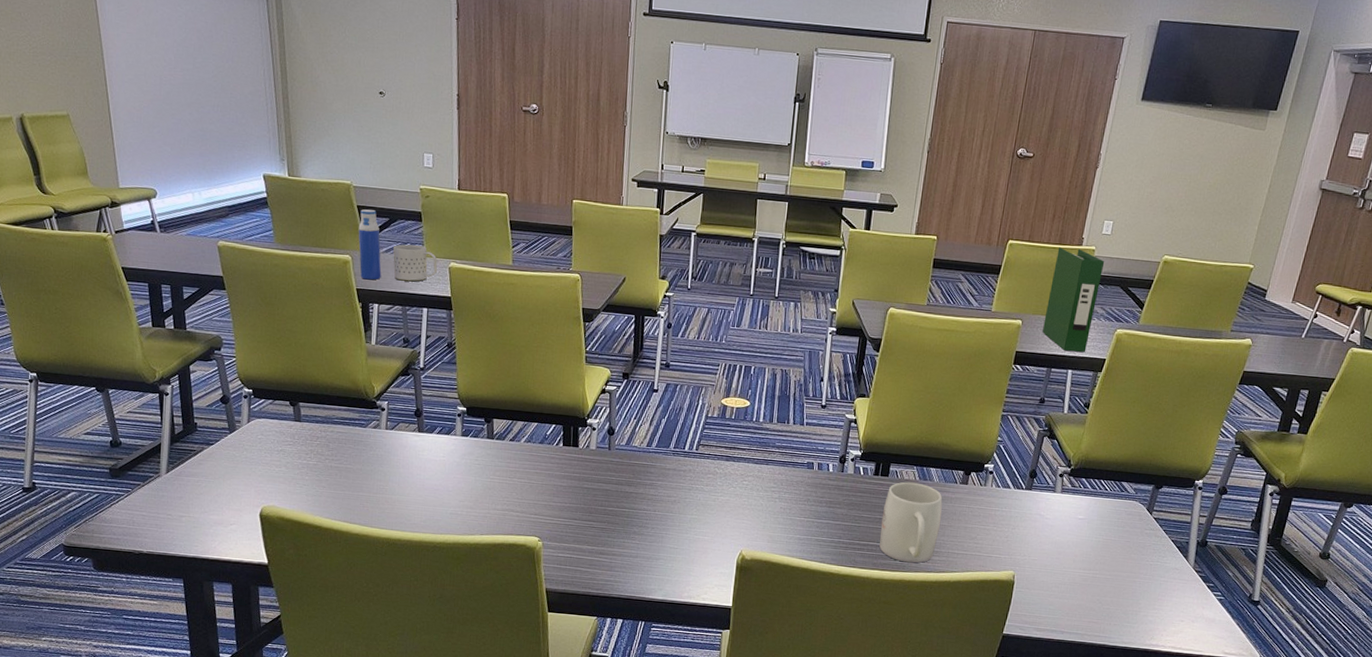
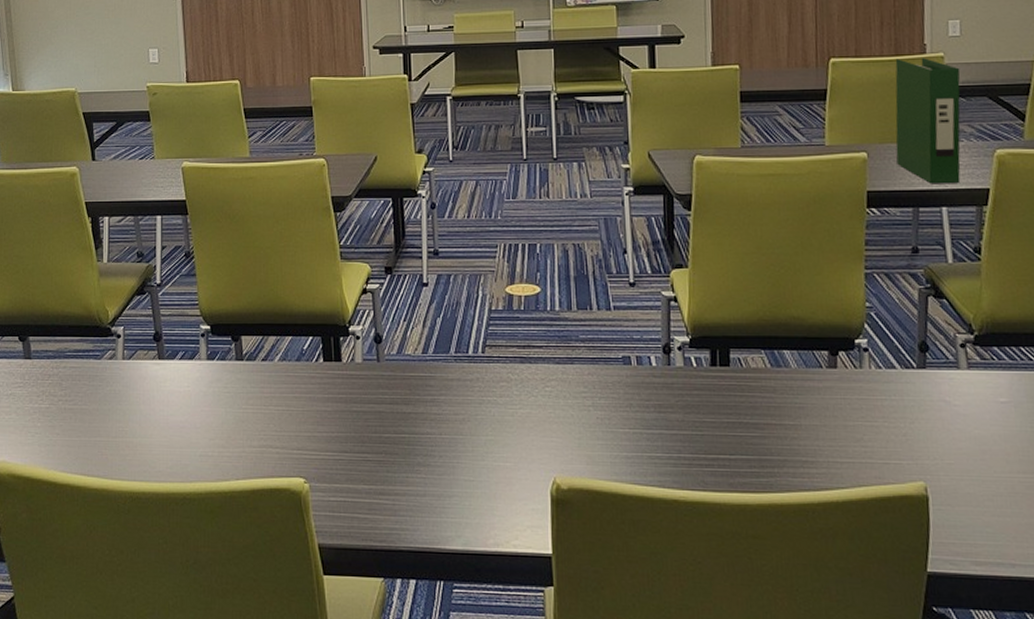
water bottle: present [358,209,382,280] -> none [84,115,111,191]
mug: present [393,244,438,282] -> none [122,146,169,188]
mug: present [879,481,943,563] -> none [729,371,811,480]

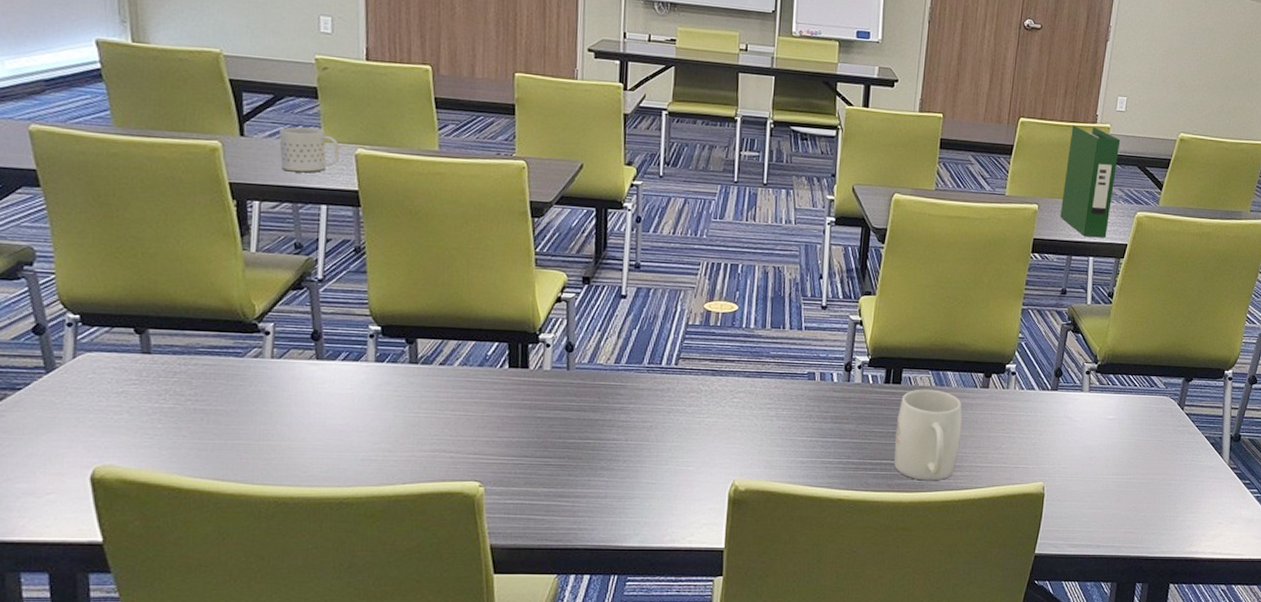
mug: none [122,146,169,188] -> present [279,126,340,173]
mug: none [729,371,811,480] -> present [893,389,963,481]

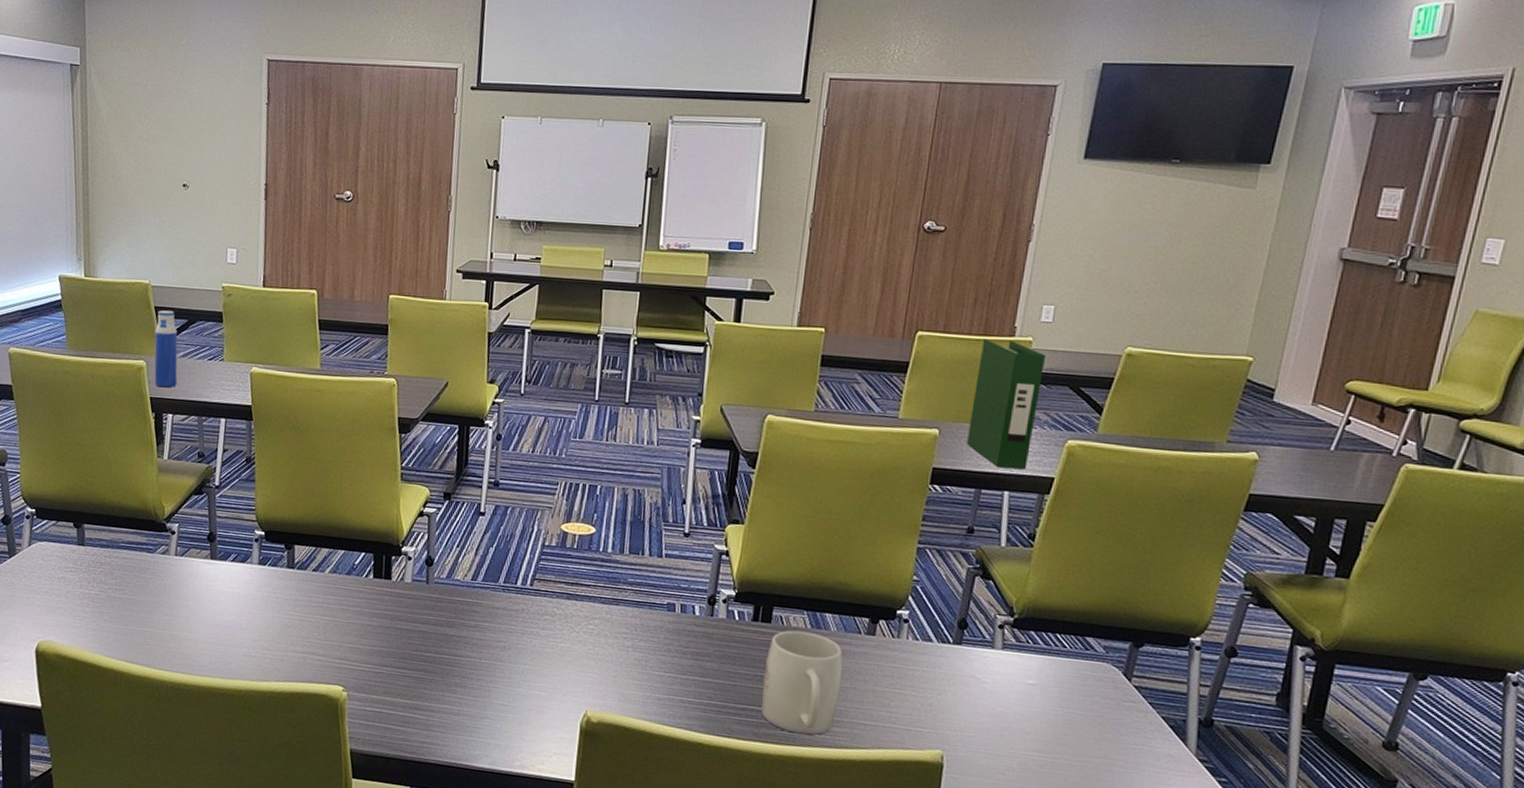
water bottle: none [230,84,264,172] -> present [154,310,178,388]
mug: present [279,126,340,173] -> none [190,347,238,389]

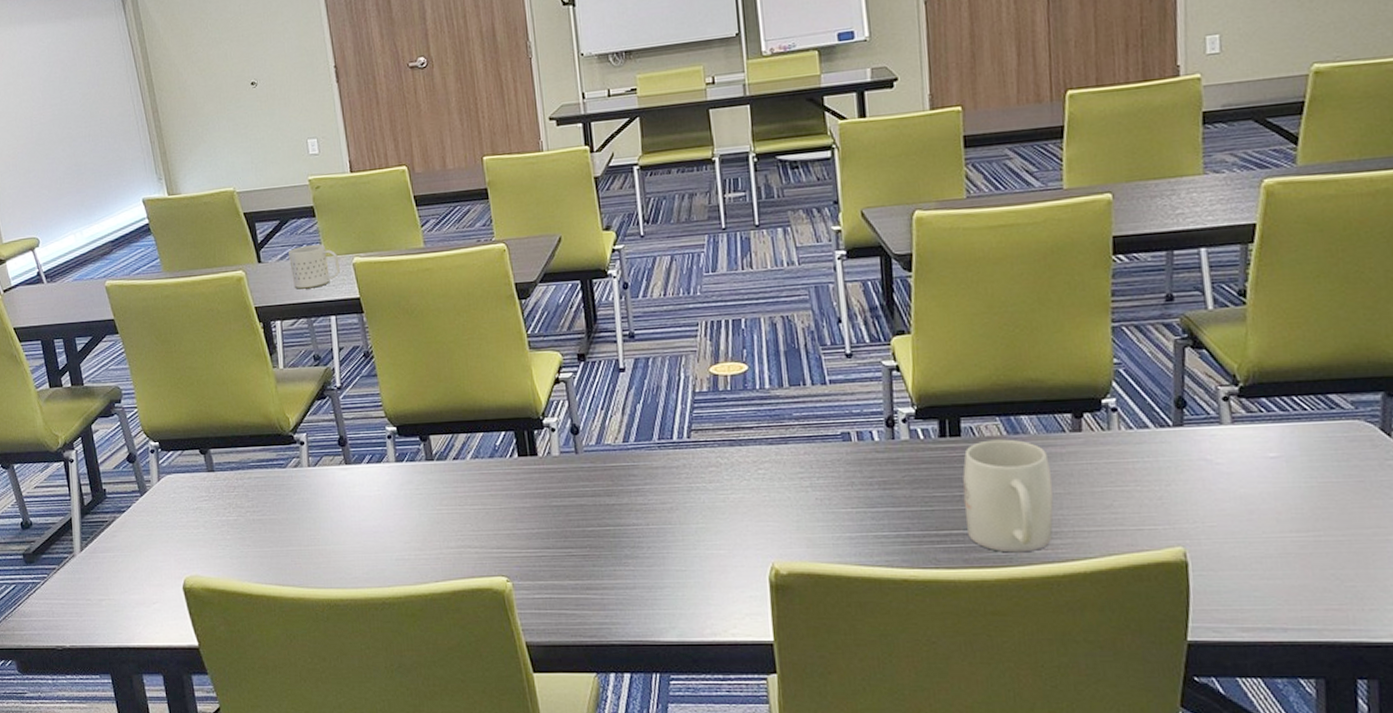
water bottle: present [154,310,178,388] -> none [248,215,280,295]
mug: none [190,347,238,389] -> present [289,244,340,289]
binder: present [967,339,1046,469] -> none [1143,81,1222,224]

